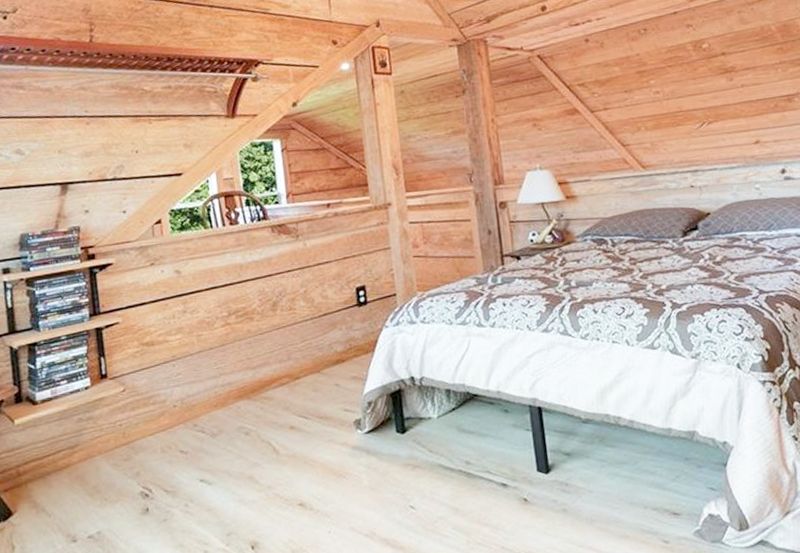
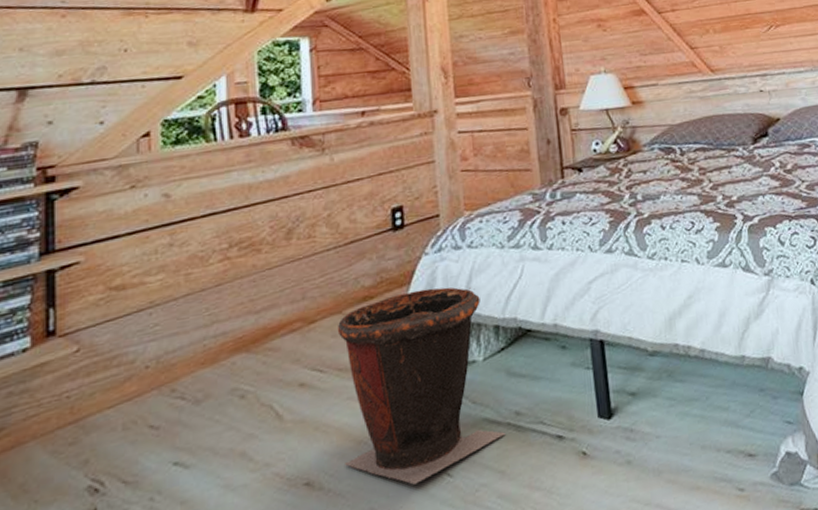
waste bin: none [317,355,458,512] -> present [337,287,505,485]

